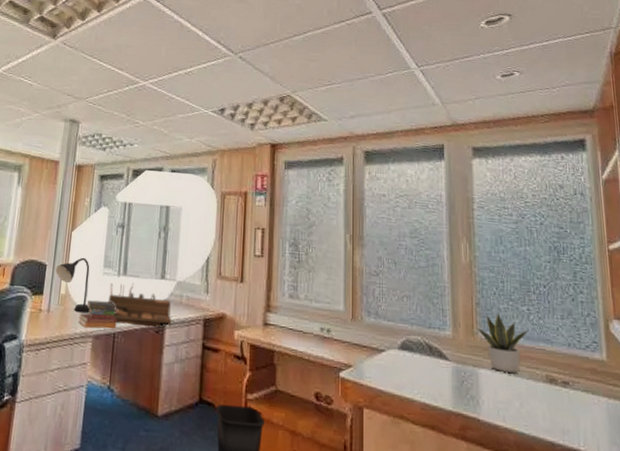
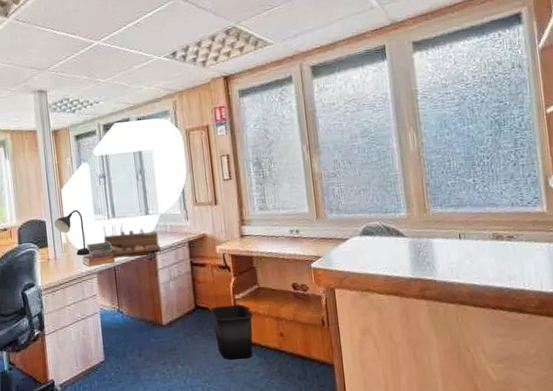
potted plant: present [476,312,530,374] -> none [428,188,477,239]

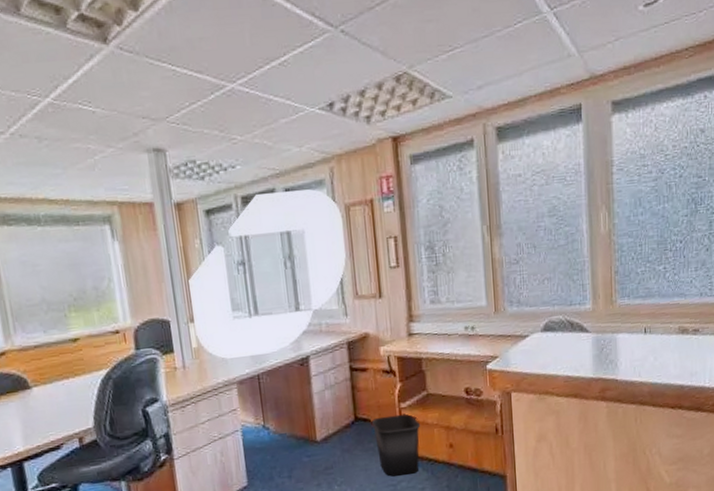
desk lamp: present [53,209,90,256] -> none [180,305,228,363]
books: present [82,242,116,267] -> none [217,345,260,376]
desk organizer: present [103,222,162,258] -> none [243,321,316,364]

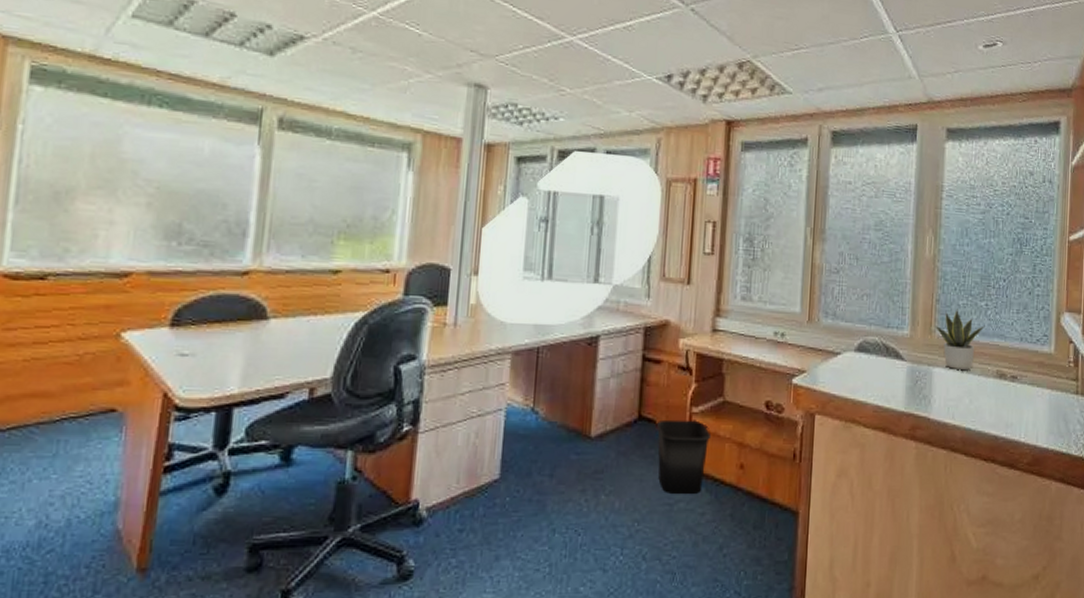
potted plant: none [615,276,666,333] -> present [934,309,986,371]

